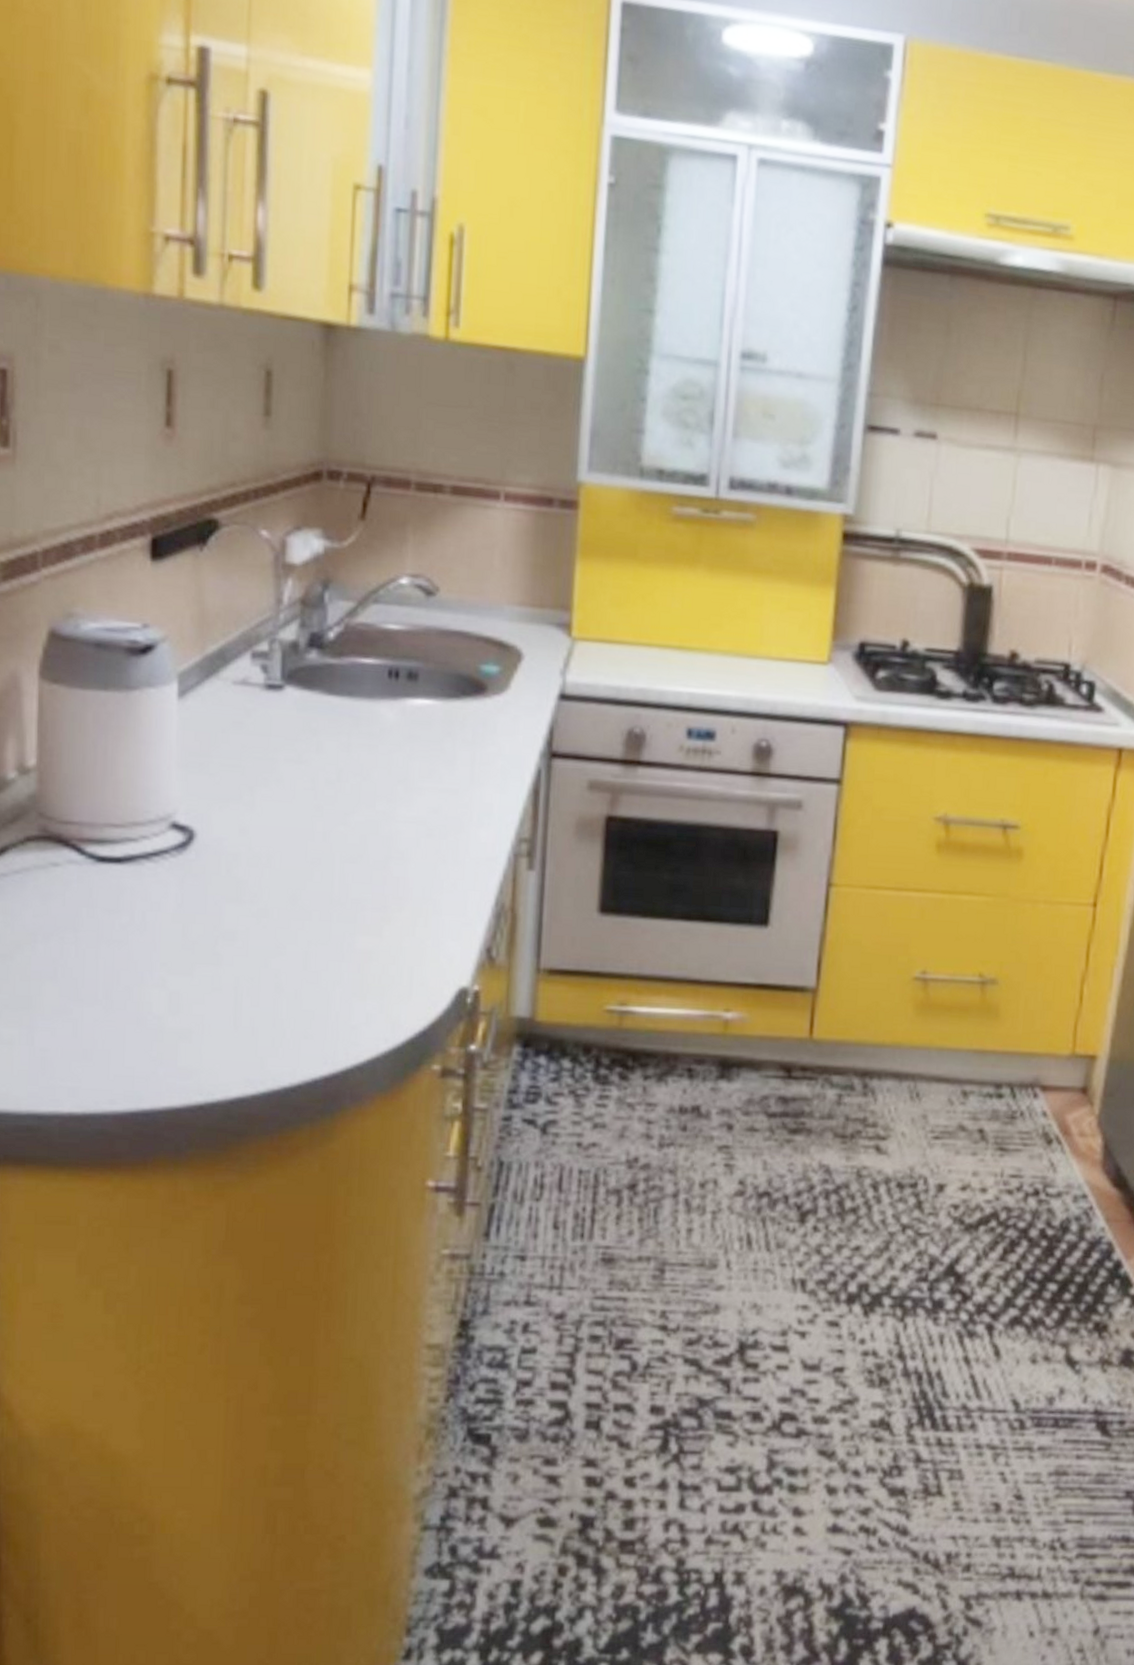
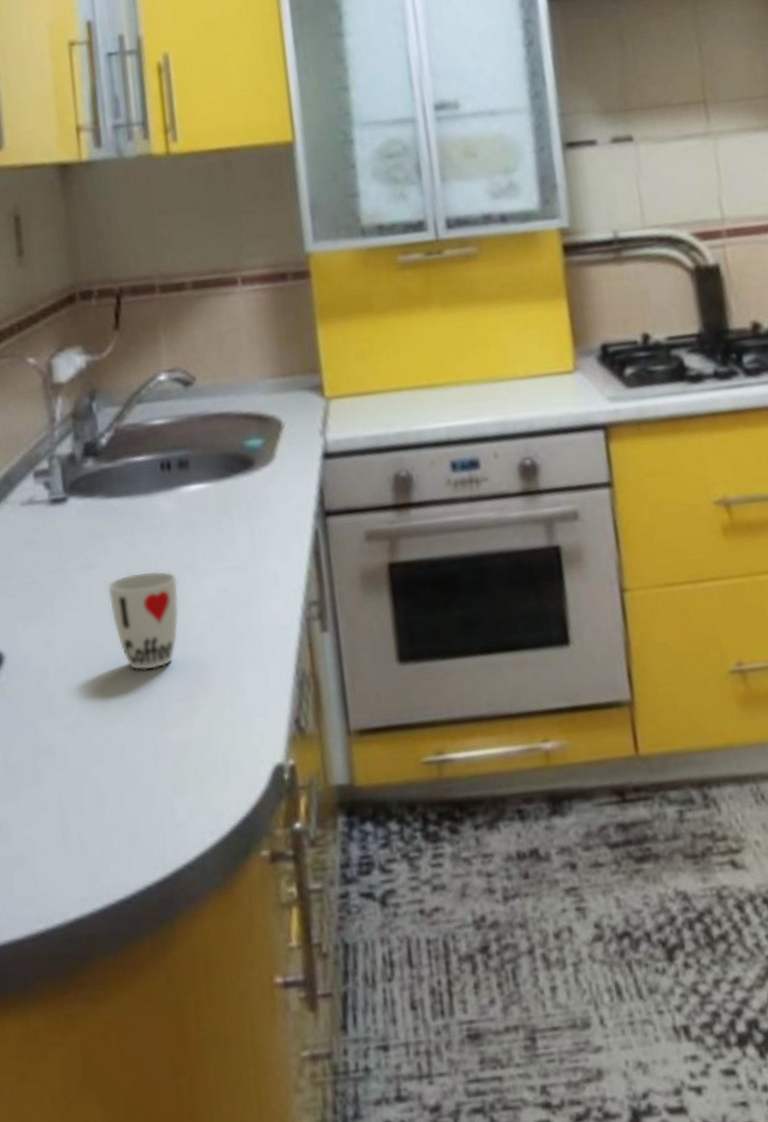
cup: none [314,776,389,875] -> present [108,570,179,671]

